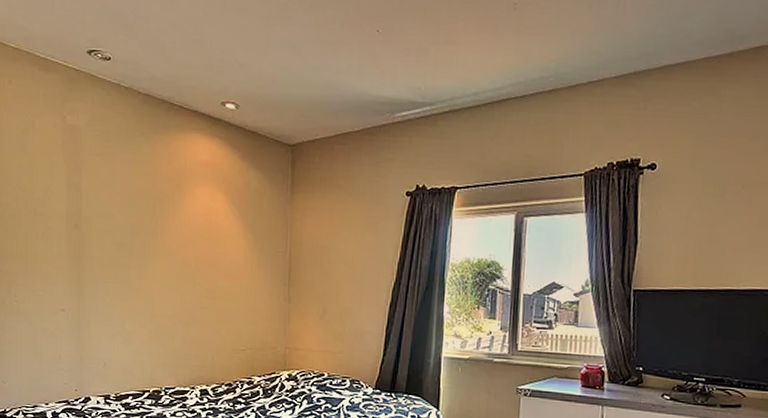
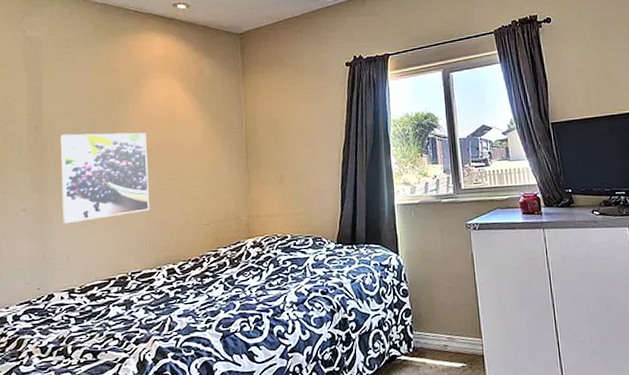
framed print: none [99,236,187,330] -> present [60,132,150,224]

